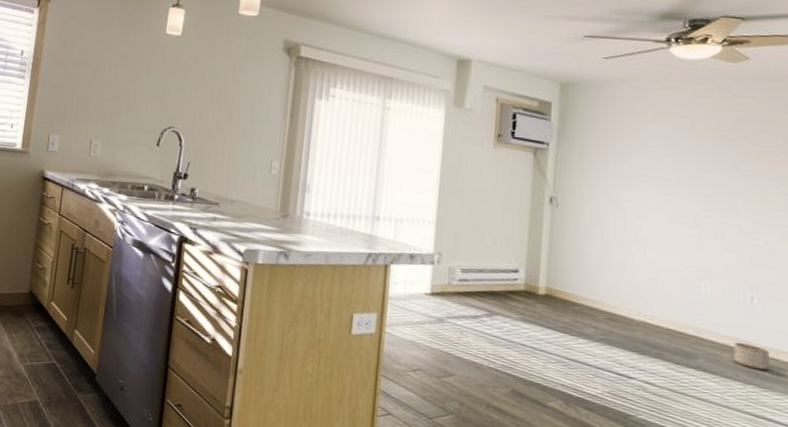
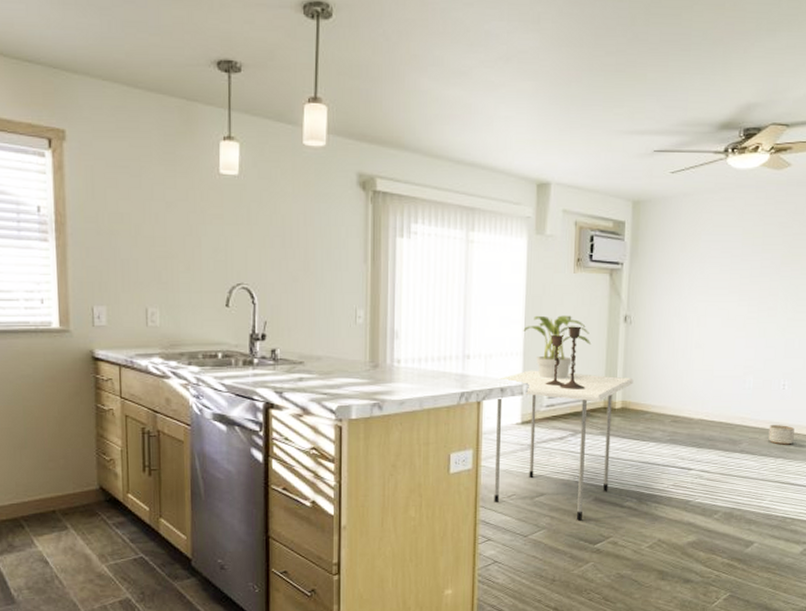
dining table: none [396,240,560,413] -> present [494,370,634,521]
potted plant: none [437,186,512,255] -> present [523,315,592,379]
candlestick: none [458,200,505,268] -> present [545,326,586,389]

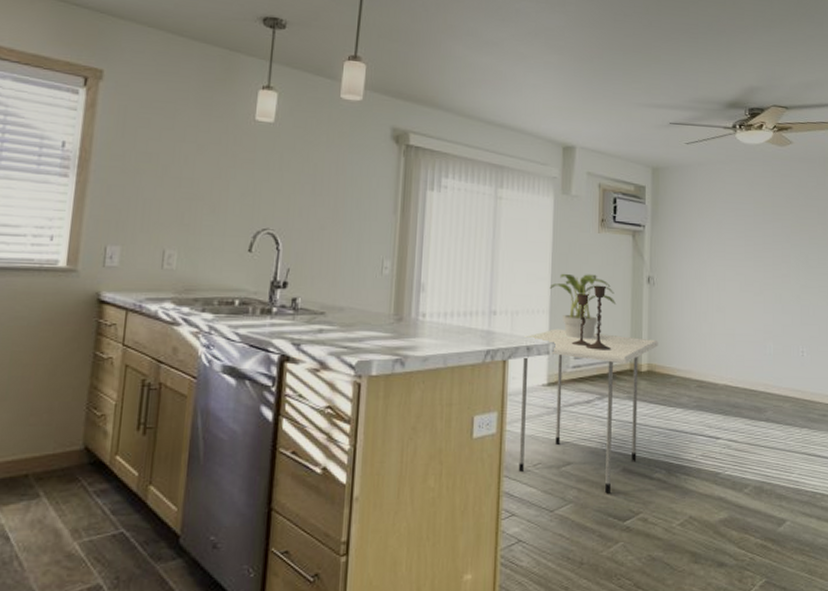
planter: present [768,425,795,445] -> none [792,393,816,414]

